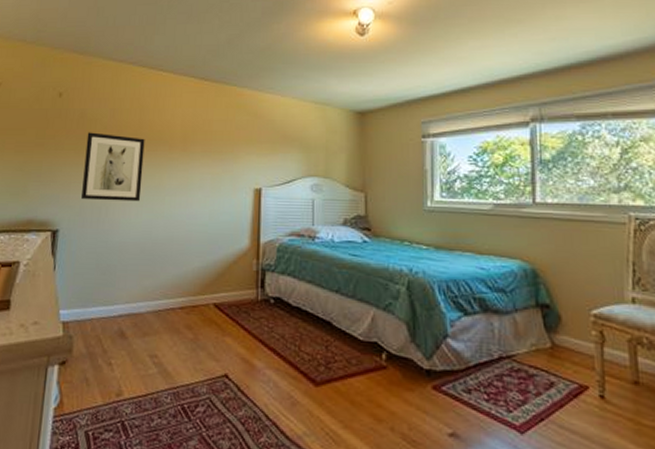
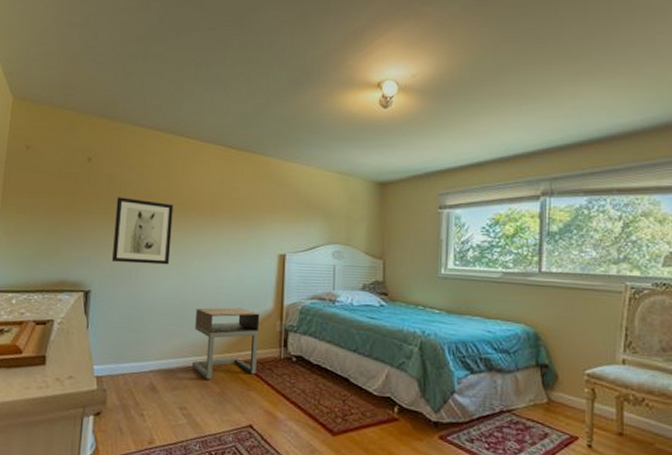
nightstand: none [164,246,235,325] -> present [192,307,260,380]

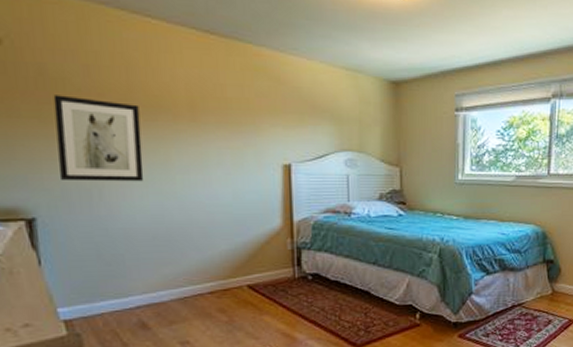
nightstand: present [192,307,260,380] -> none [187,227,268,309]

